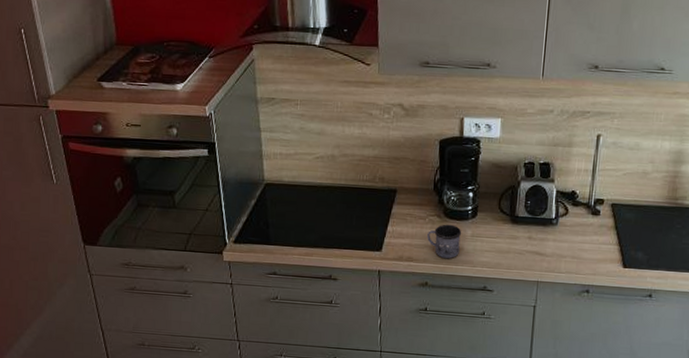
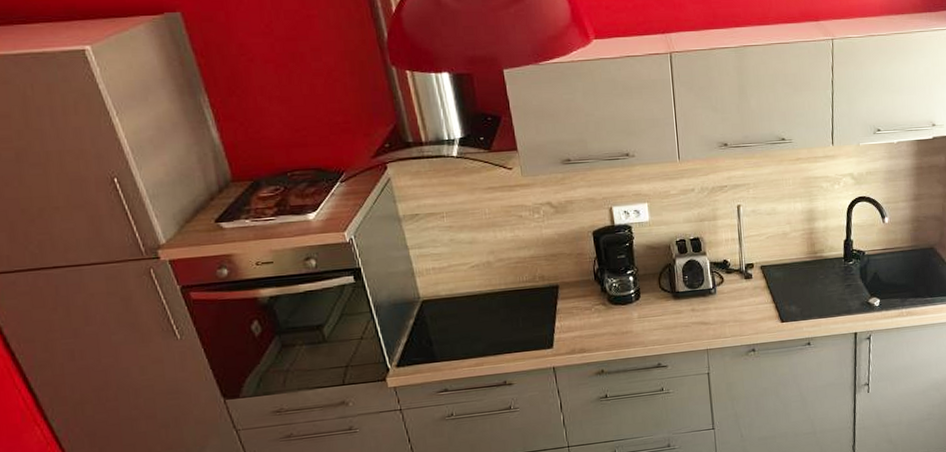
mug: present [427,224,462,259] -> none [596,310,629,344]

